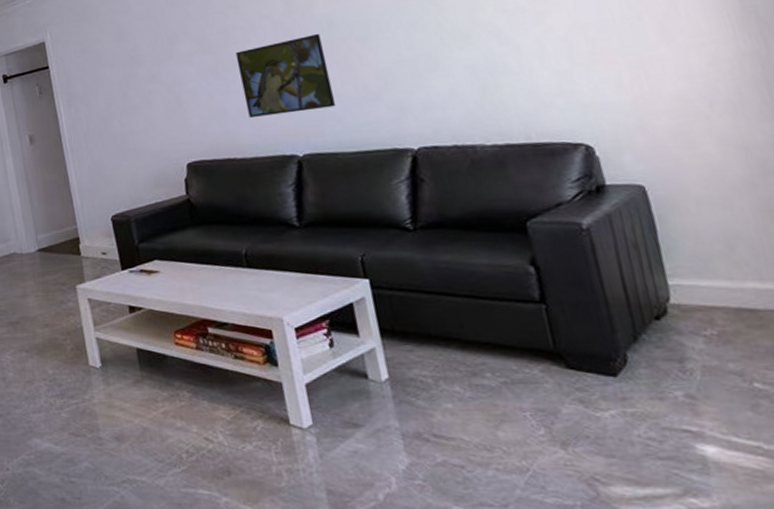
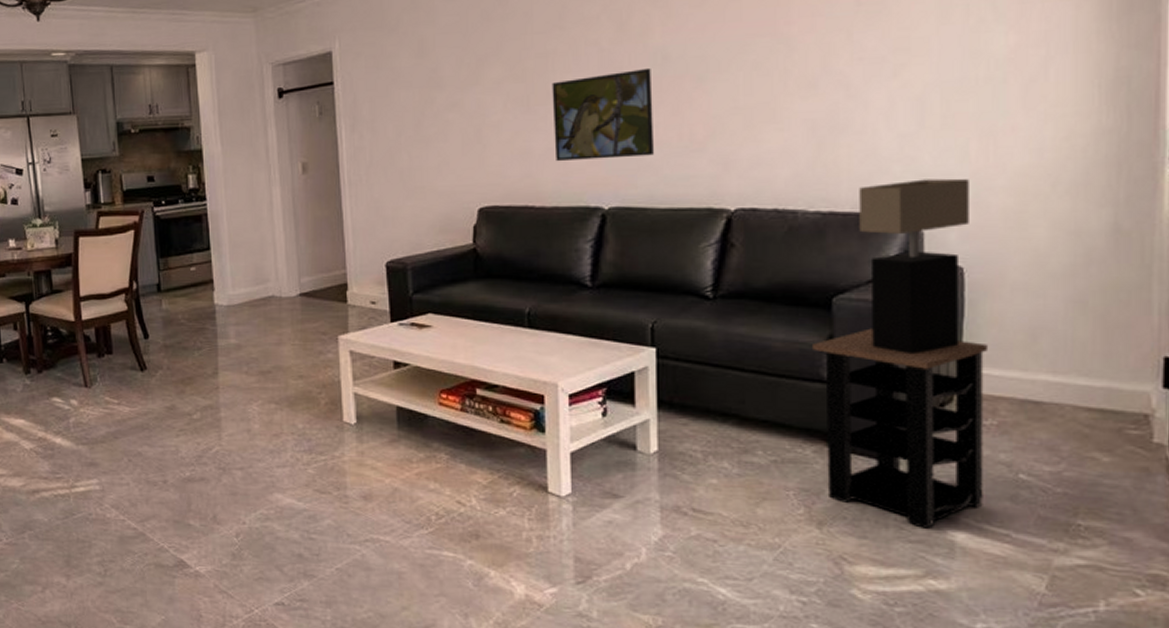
side table: none [517,248,725,444] -> present [813,328,989,528]
table lamp: none [528,106,660,271] -> present [859,178,969,355]

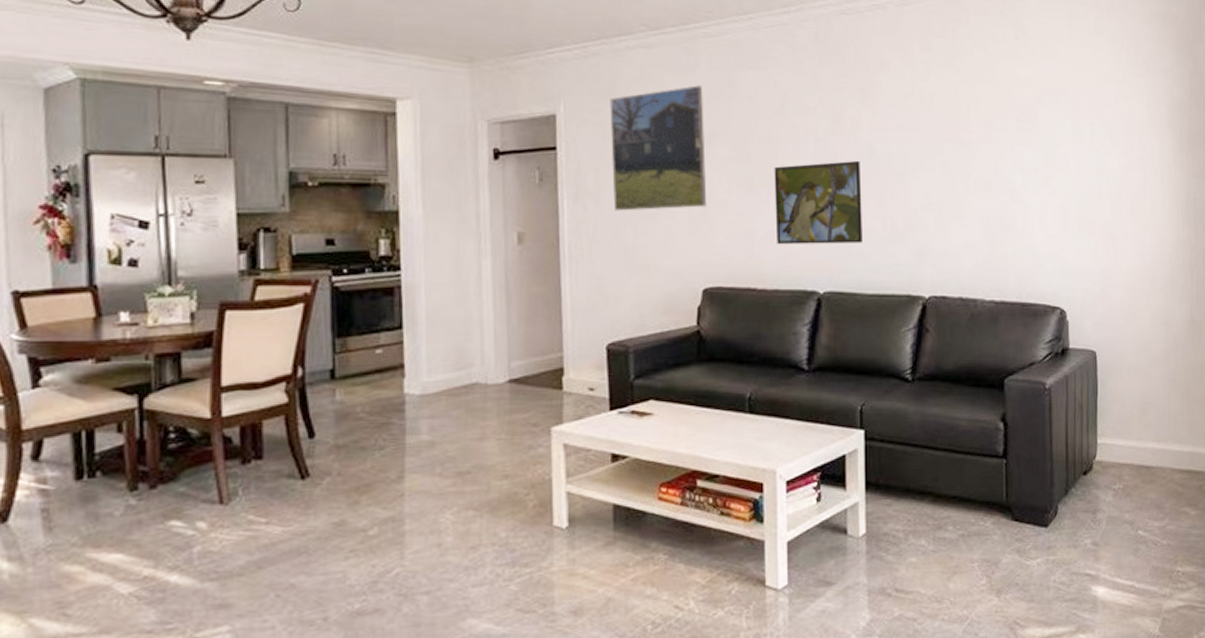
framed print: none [382,8,481,138] -> present [610,85,707,211]
side table: present [813,328,989,528] -> none [990,406,1115,587]
table lamp: present [859,178,969,355] -> none [1022,275,1099,429]

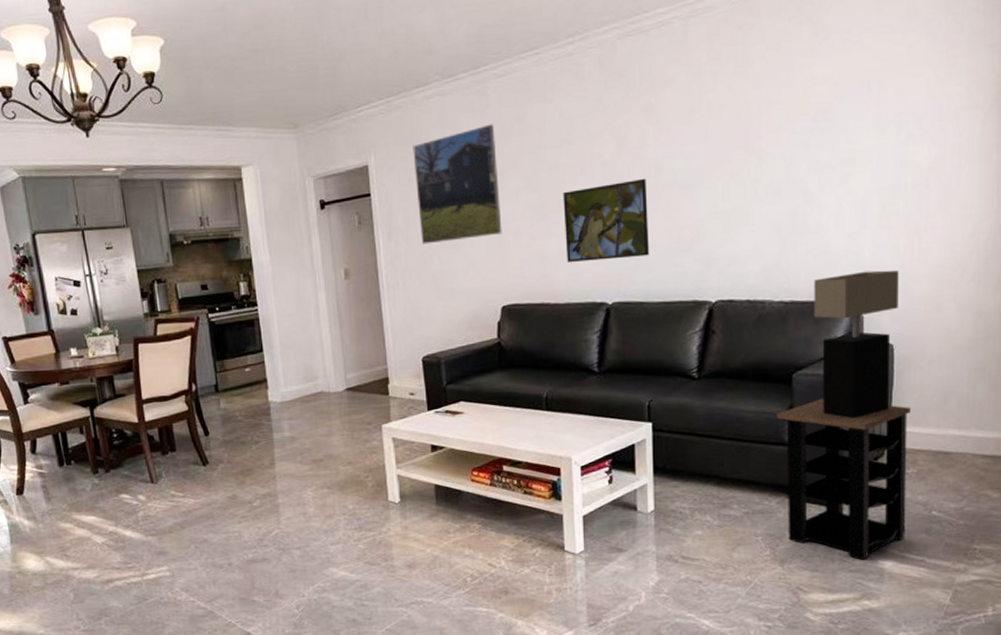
side table: none [990,406,1115,587] -> present [777,398,912,560]
table lamp: none [1022,275,1099,429] -> present [814,270,899,419]

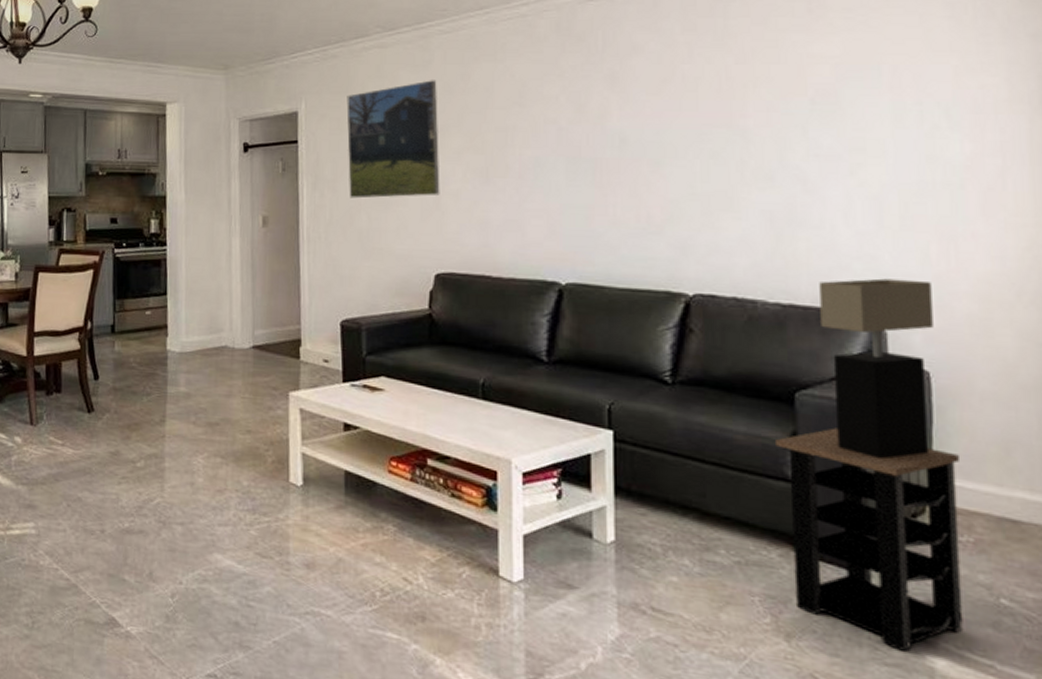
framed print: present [563,178,650,263] -> none [511,149,613,235]

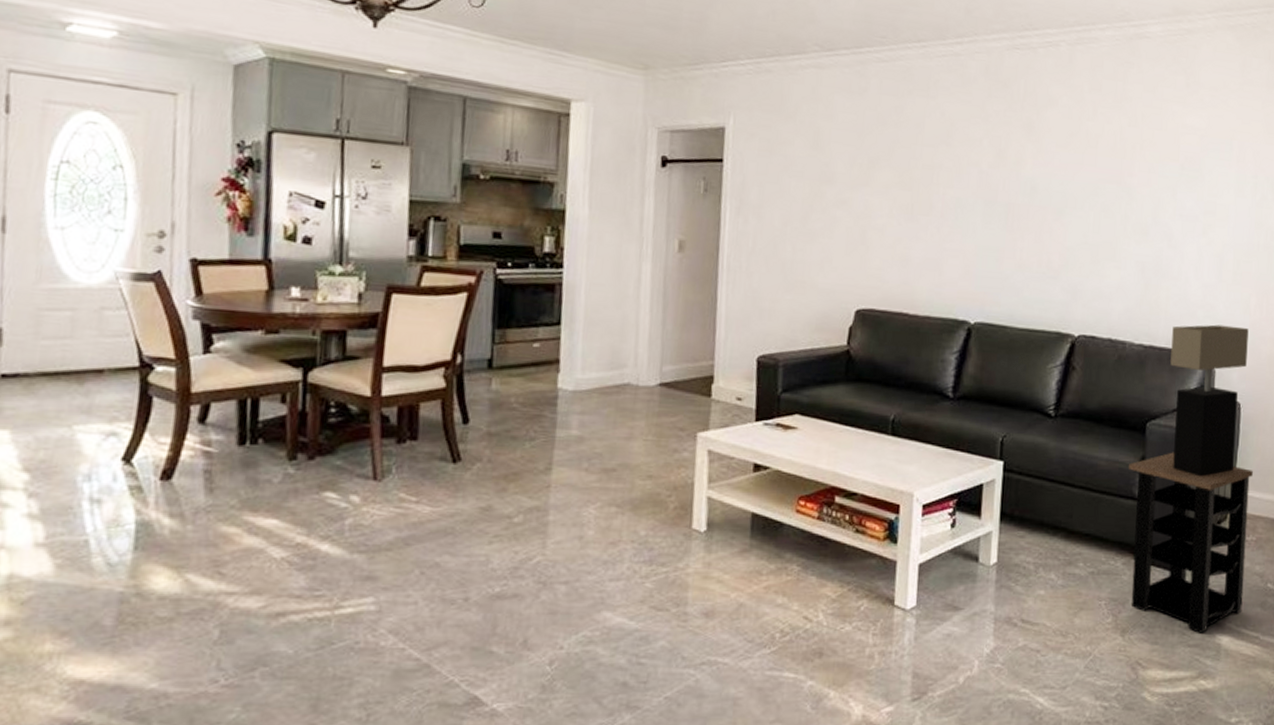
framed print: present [346,80,440,199] -> none [774,109,871,230]

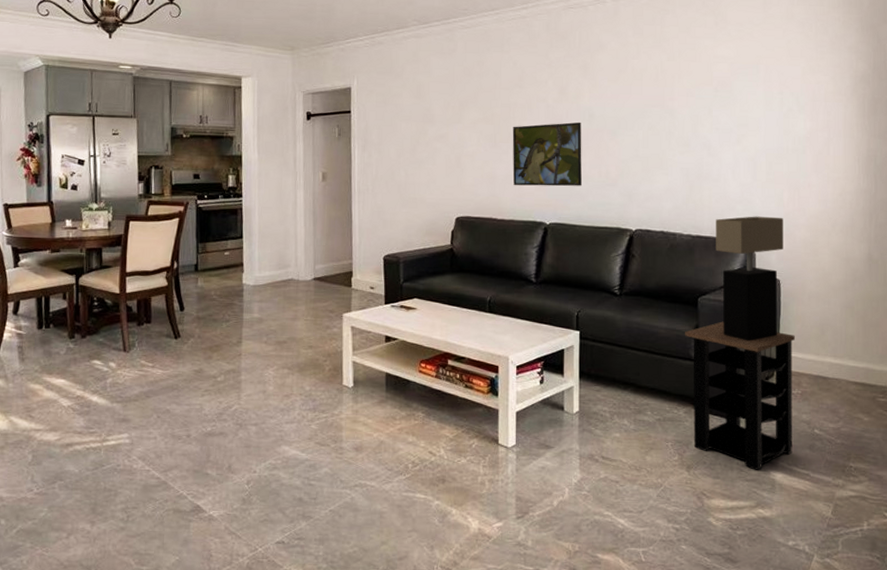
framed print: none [932,194,1021,277] -> present [512,122,583,187]

